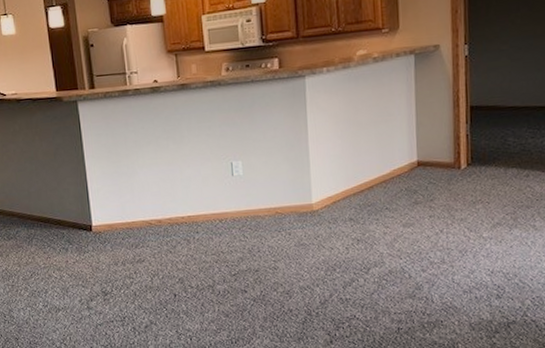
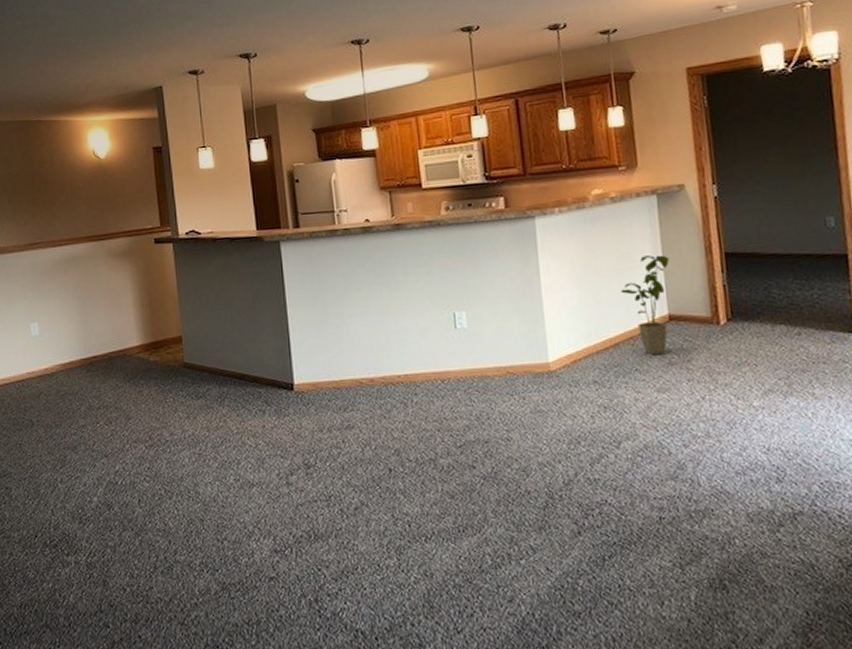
house plant: none [378,109,422,196] -> present [621,255,670,356]

